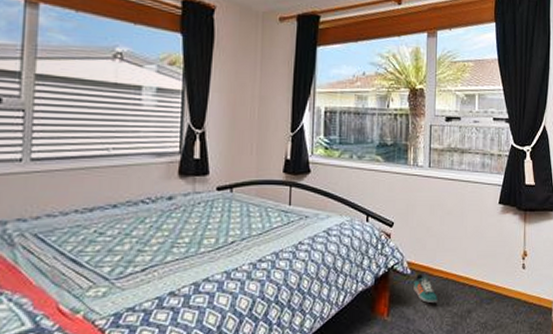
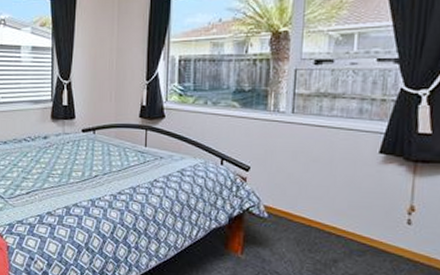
sneaker: present [413,273,438,304] -> none [270,217,298,249]

